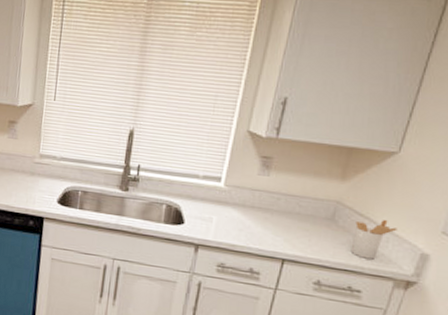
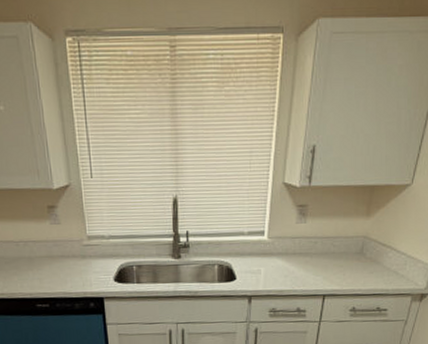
utensil holder: present [350,219,397,260] -> none [377,245,413,282]

